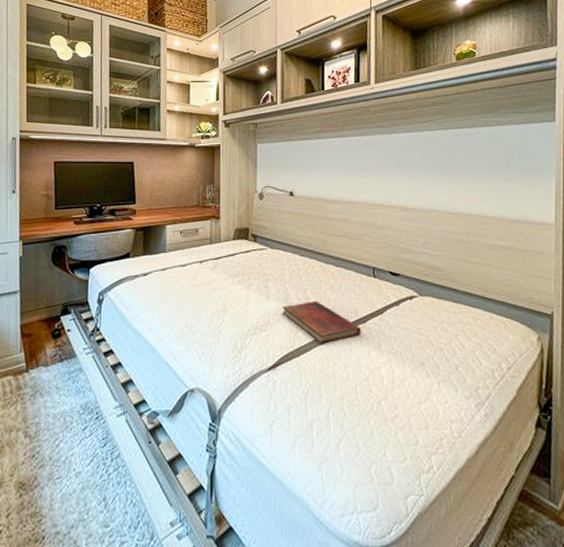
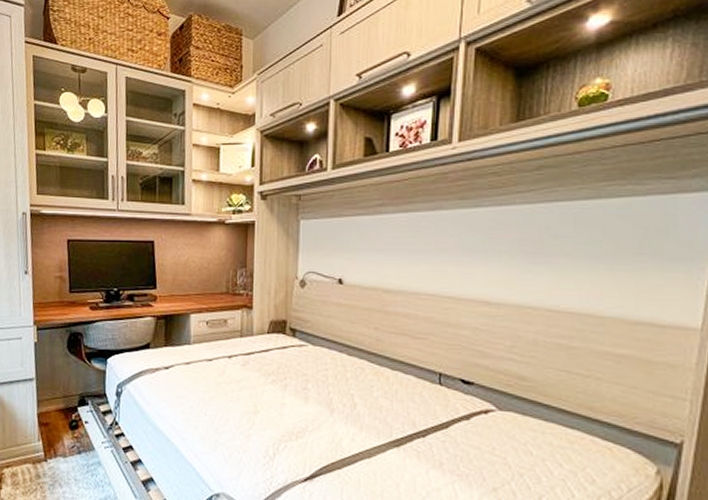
diary: present [282,300,362,344] -> none [323,407,420,458]

